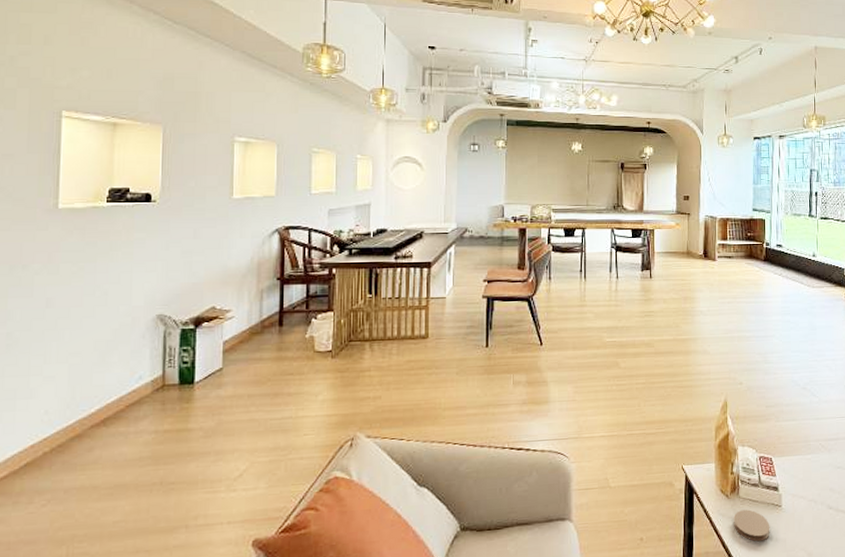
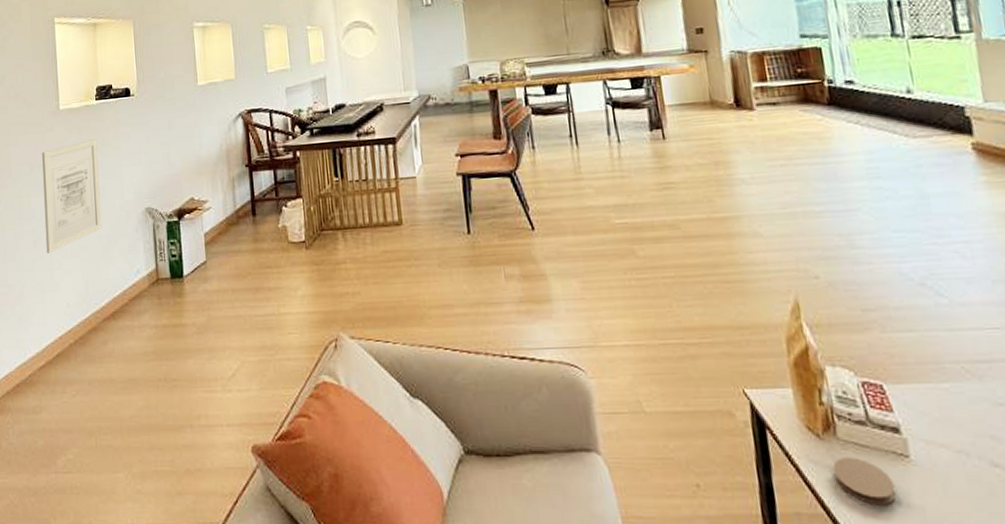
wall art: none [23,242,104,359] -> present [42,139,102,254]

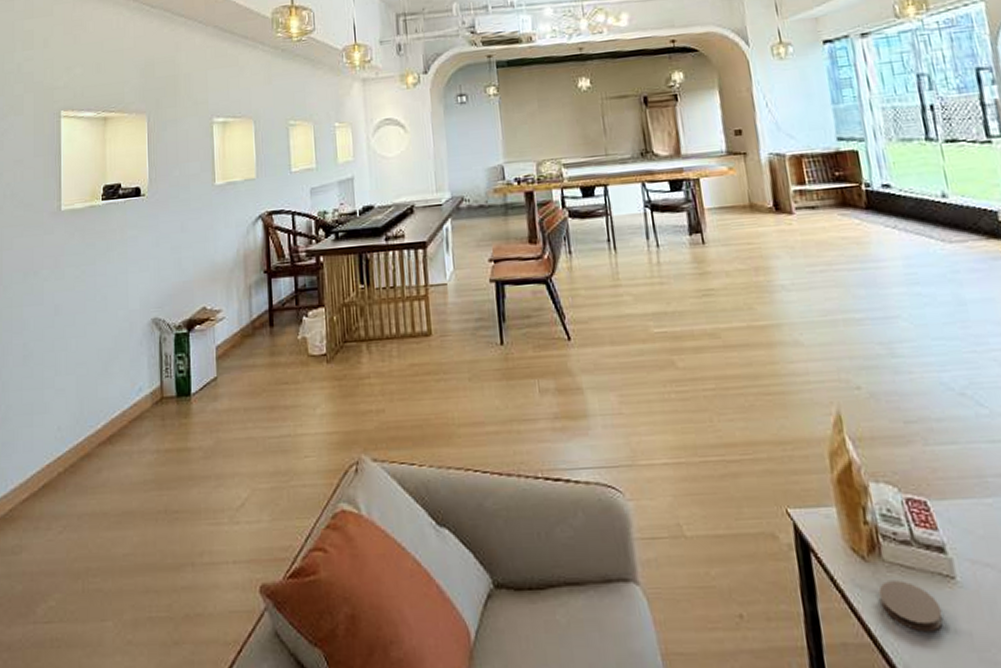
wall art: present [42,139,102,254] -> none [37,243,102,370]

